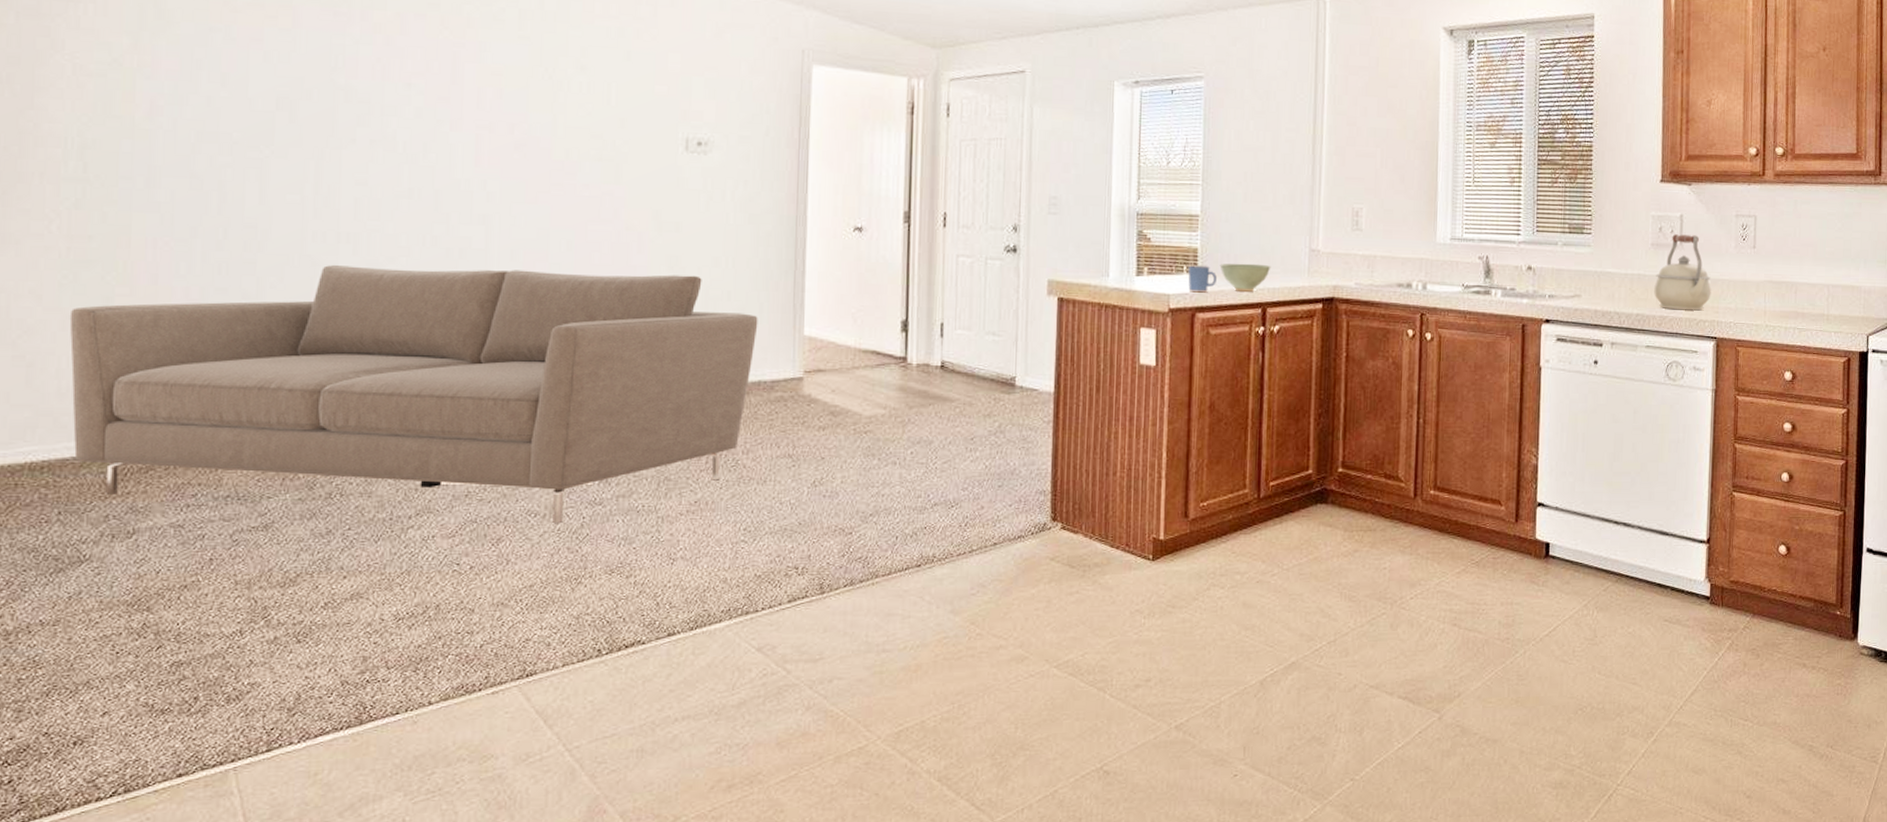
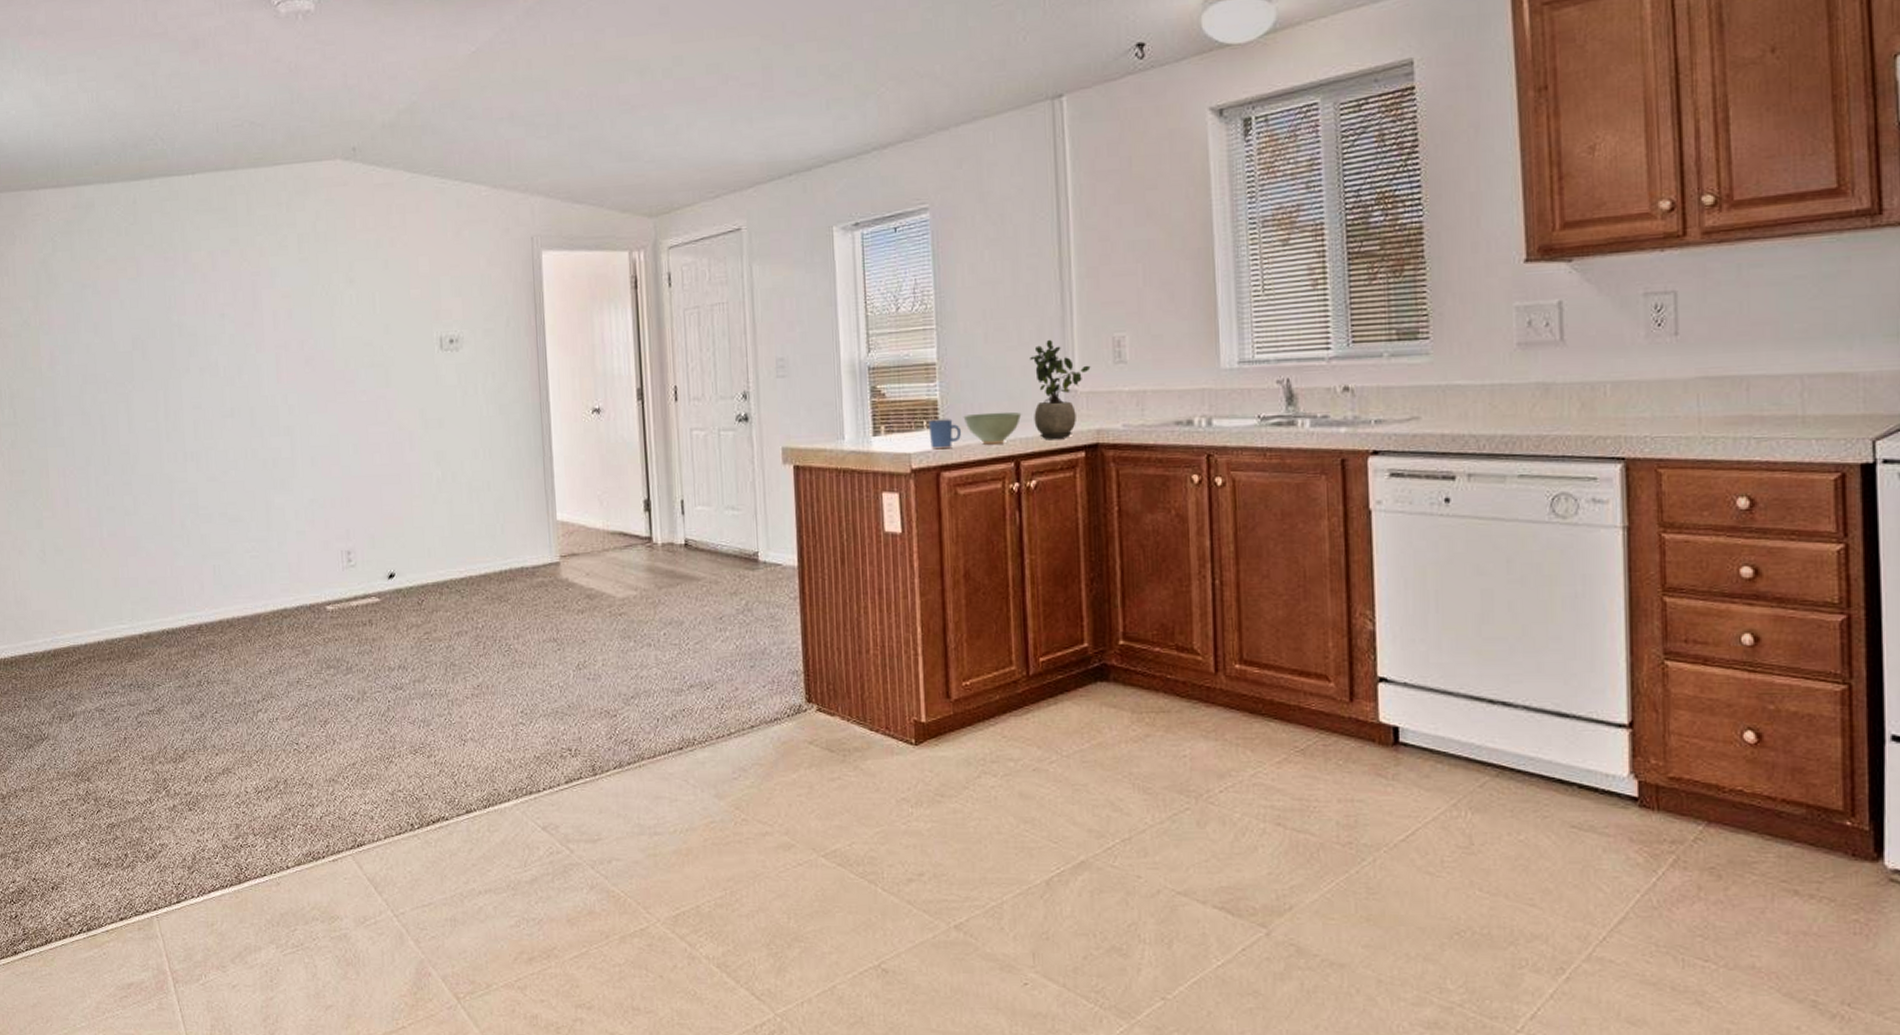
sofa: present [69,264,758,524] -> none [16,468,516,707]
potted plant: none [1281,204,1333,291] -> present [1030,339,1091,439]
kettle: present [1654,234,1712,311] -> none [1525,326,1613,427]

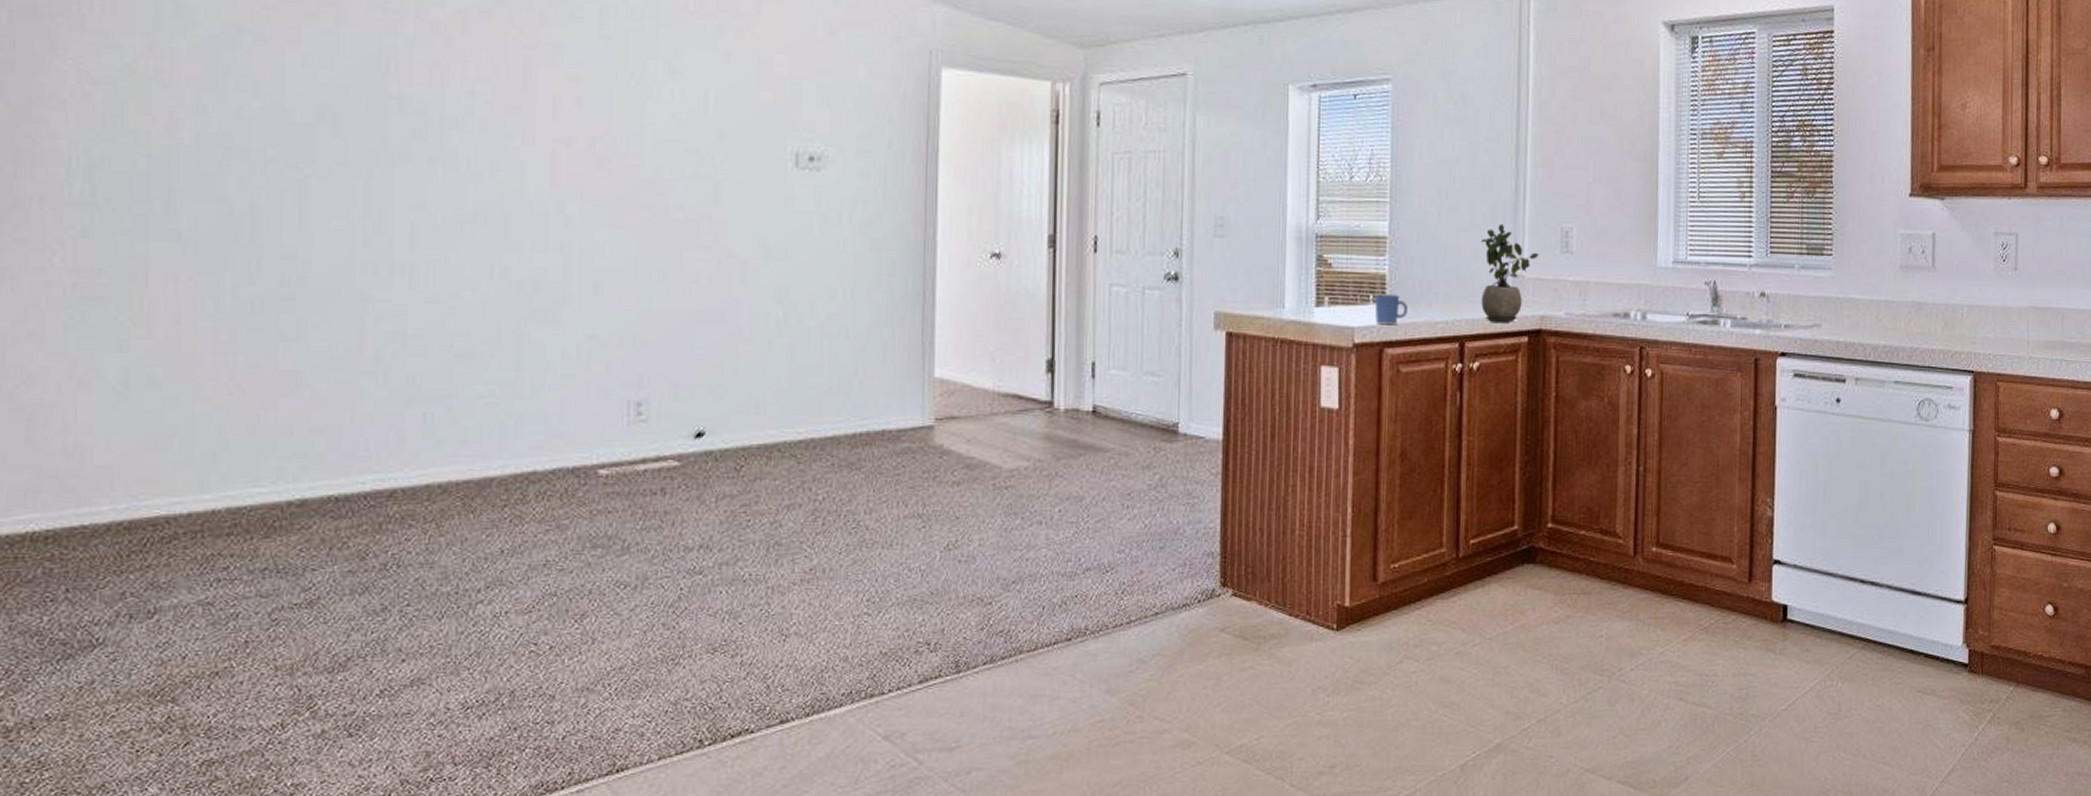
bowl: present [963,412,1022,445] -> none [1411,291,1470,324]

